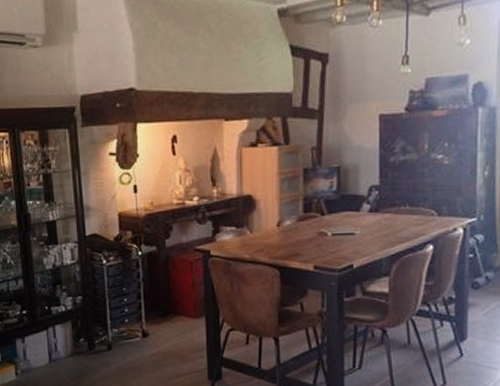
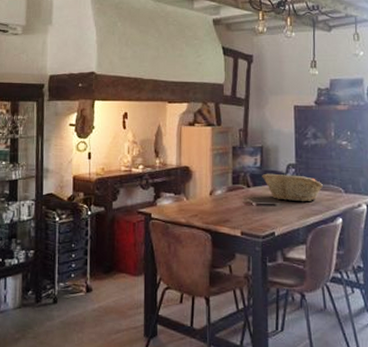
fruit basket: none [339,197,413,229] -> present [262,173,324,202]

